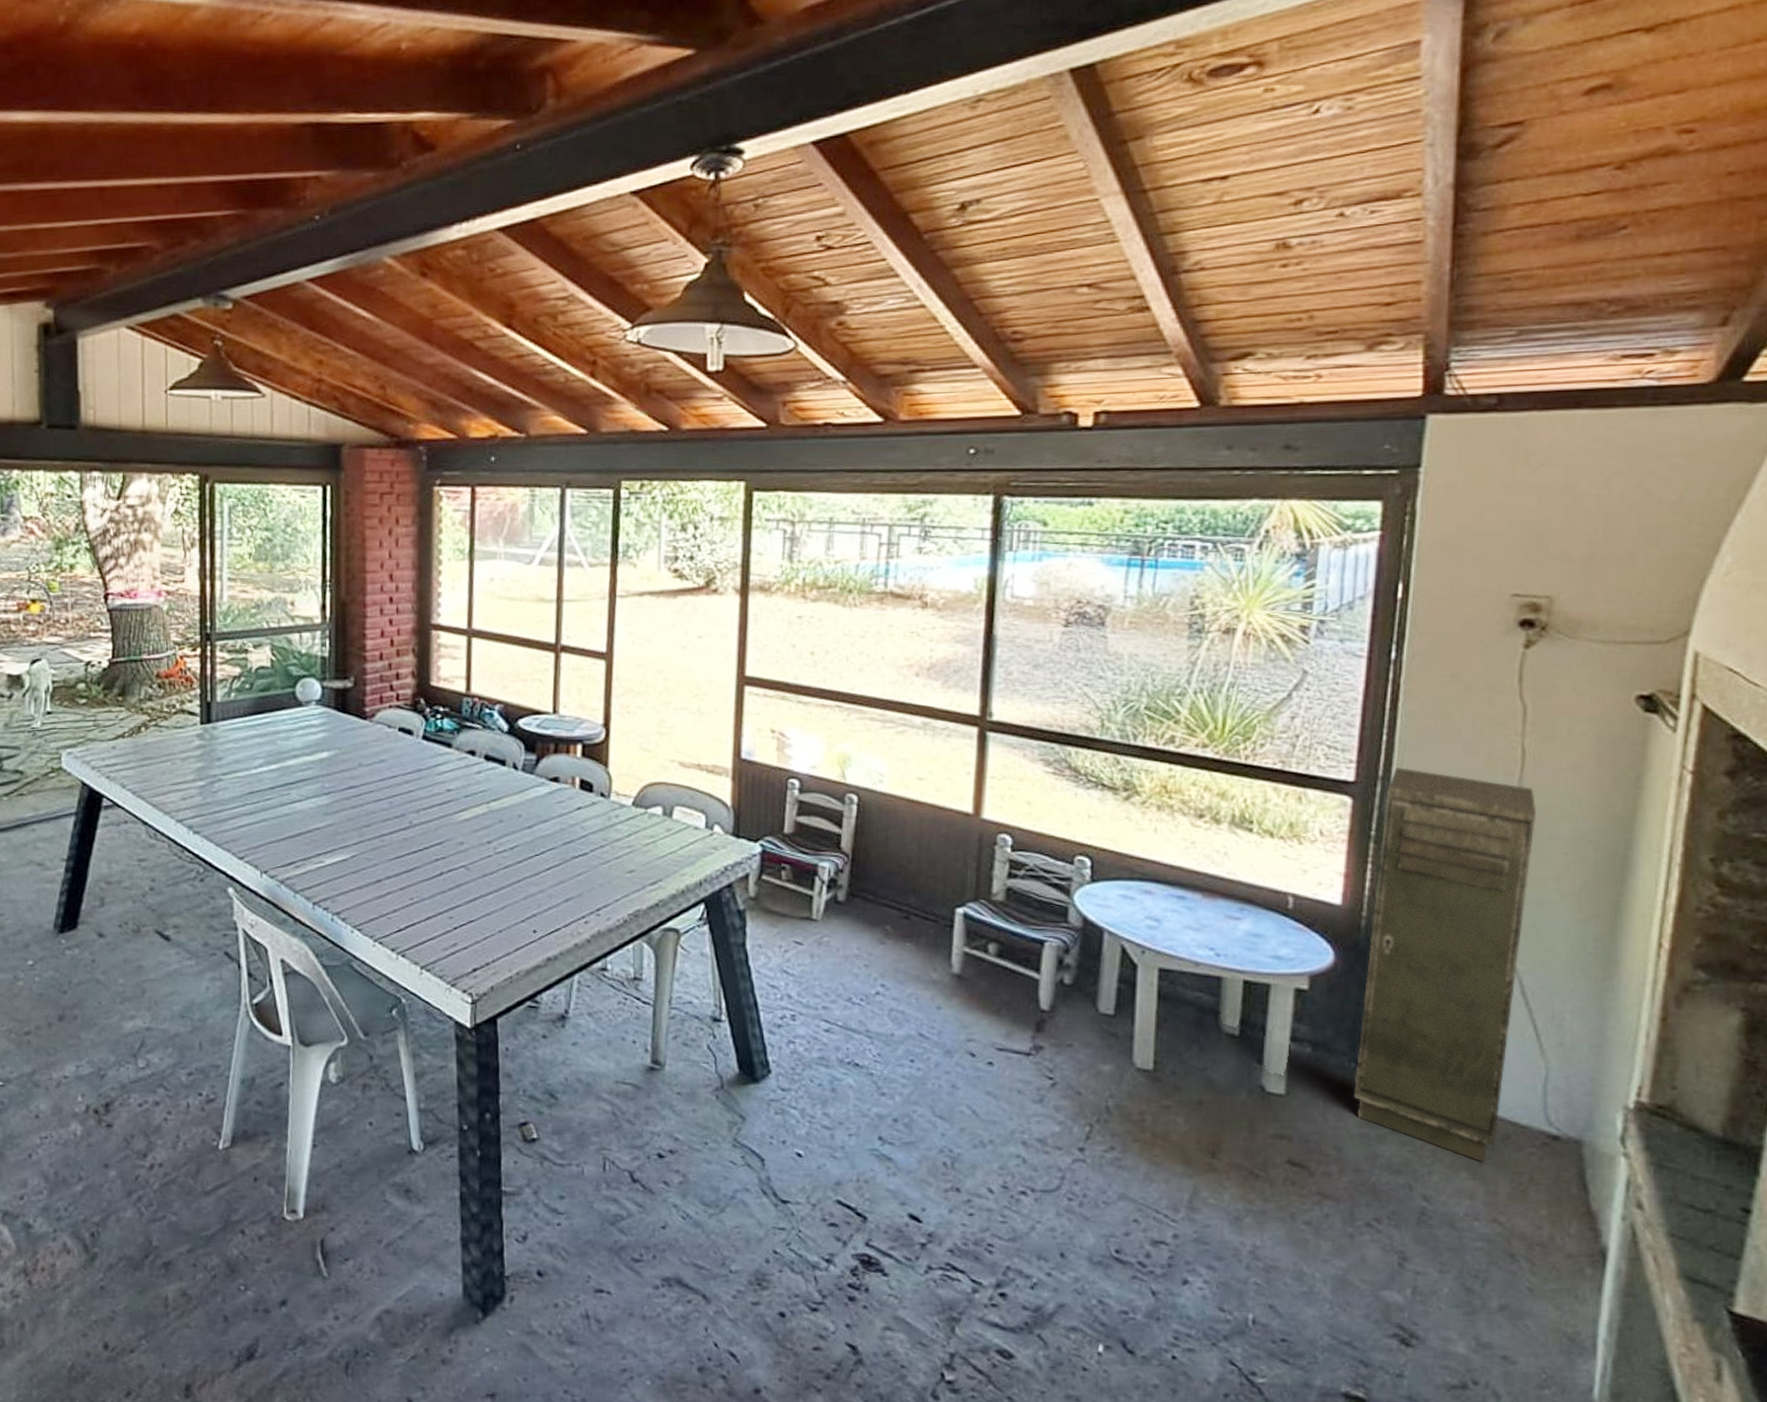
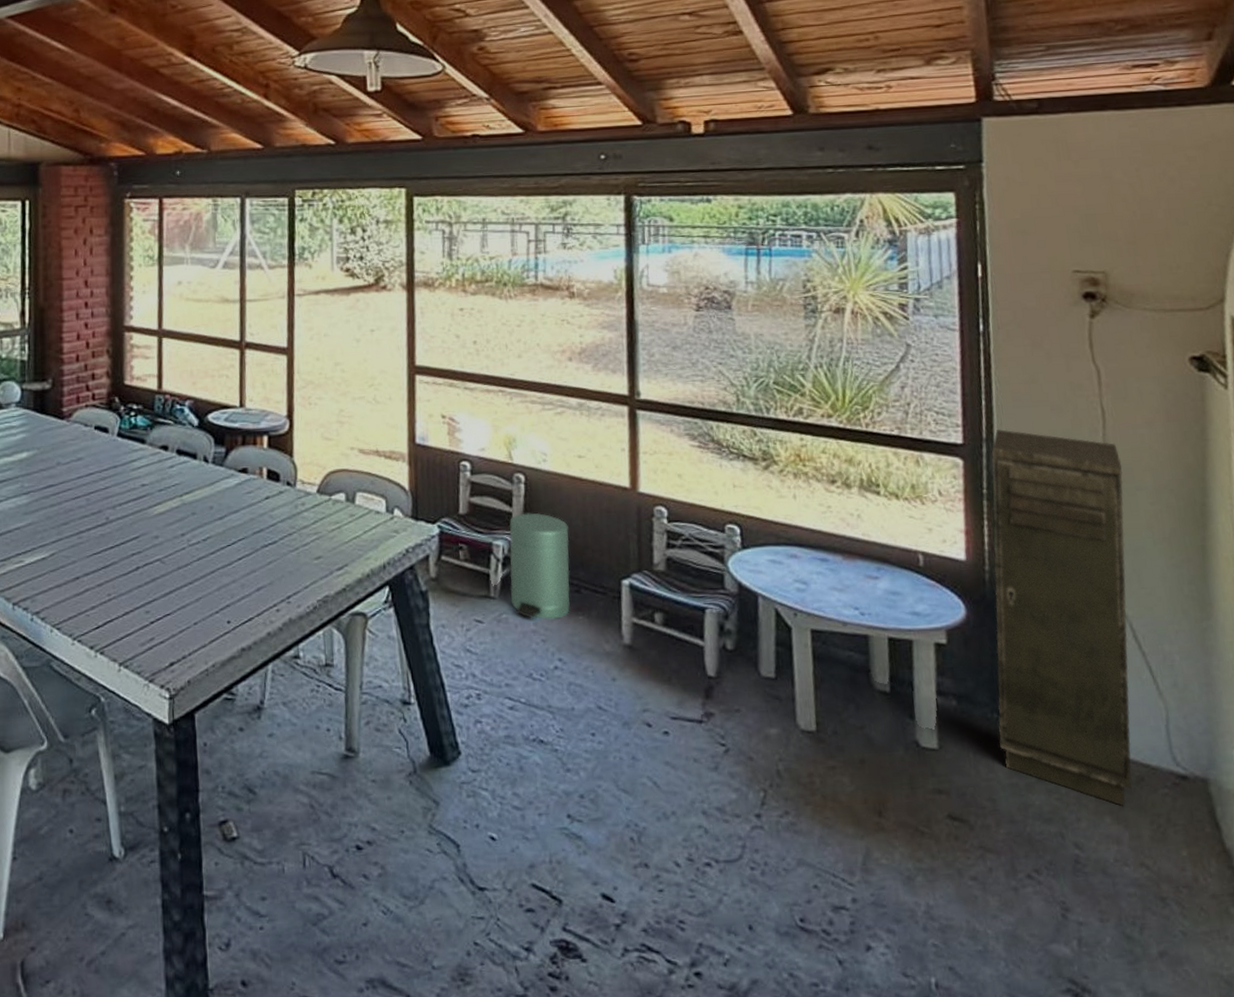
trash can: none [834,835,902,944] -> present [509,513,570,619]

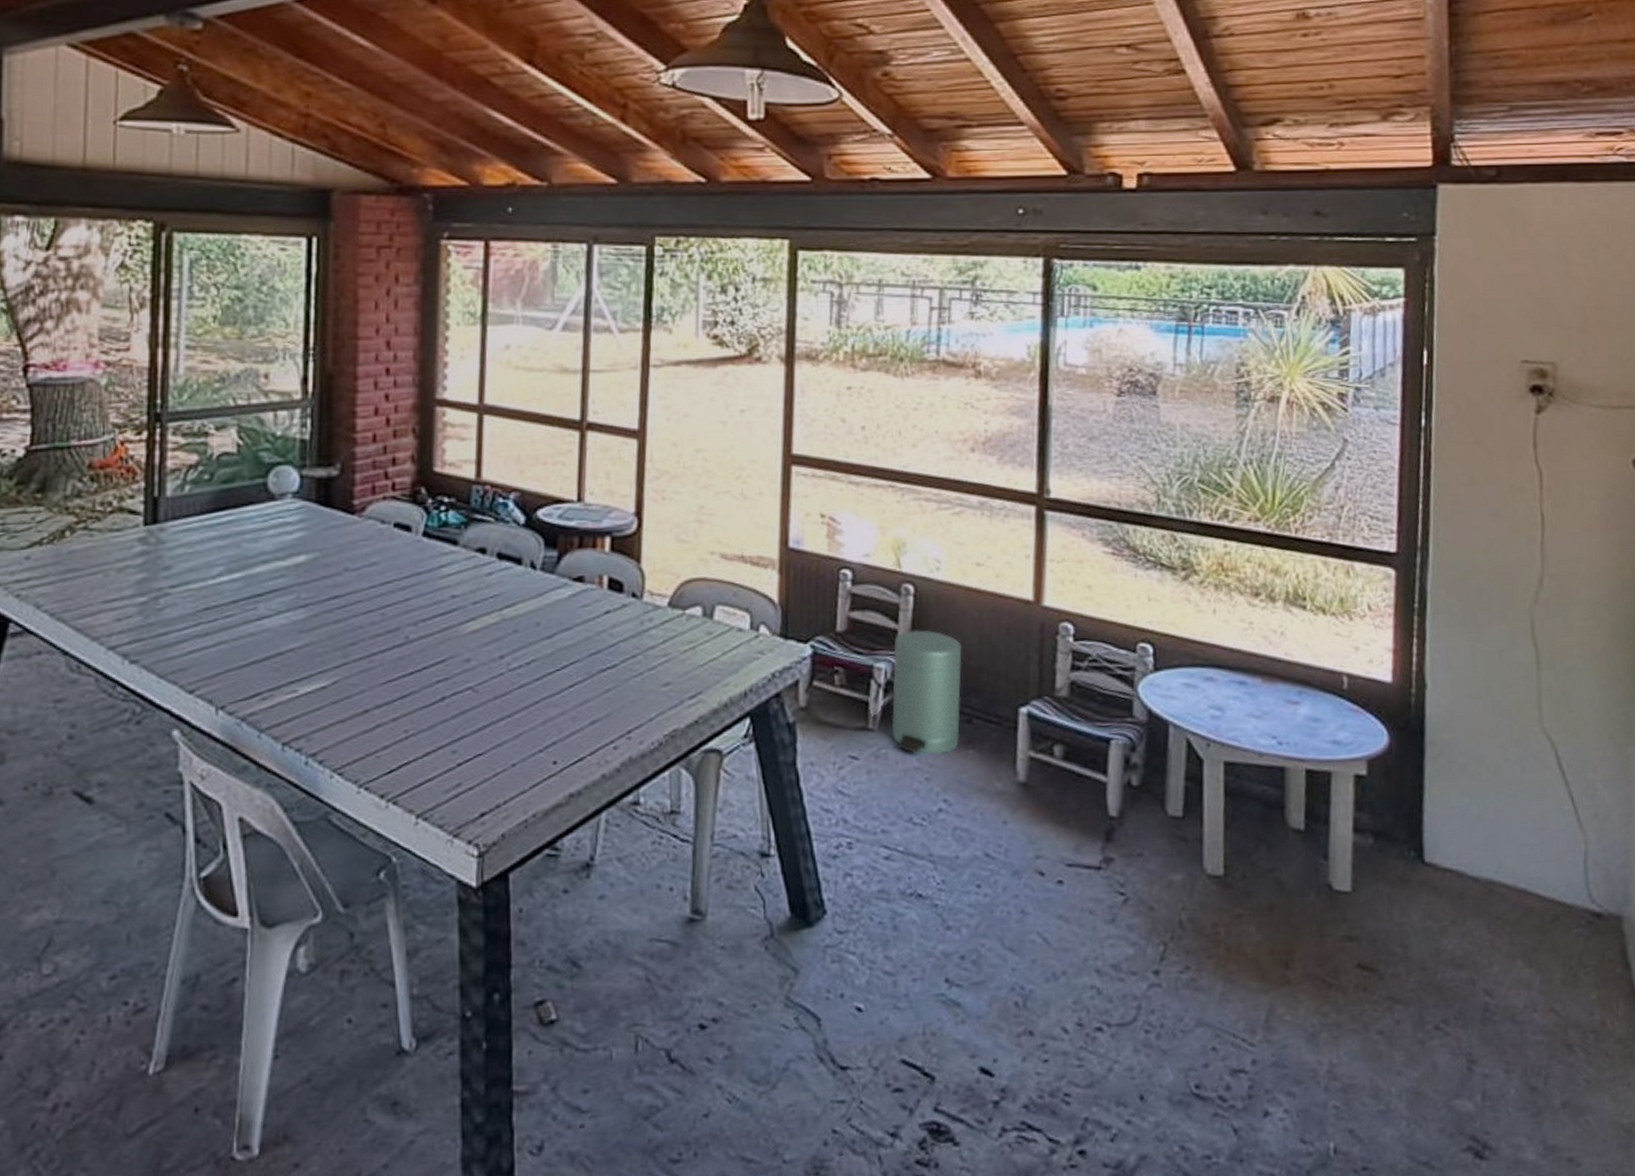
storage cabinet: present [991,429,1132,807] -> none [1415,537,1558,949]

